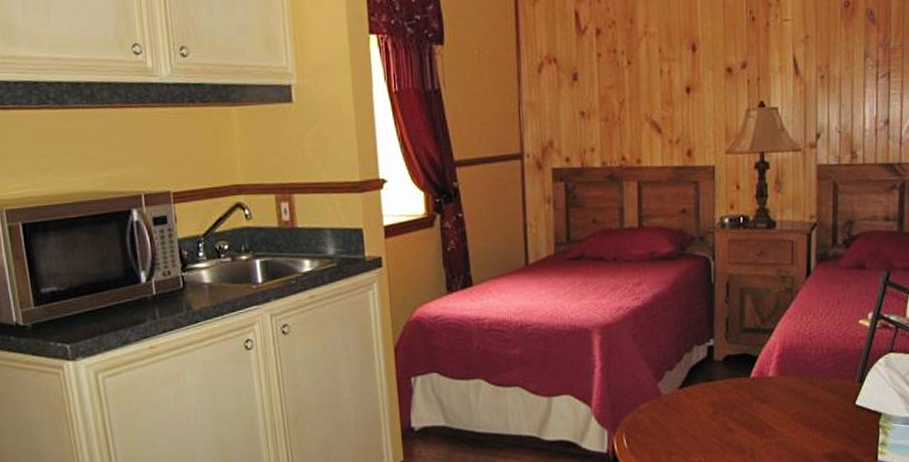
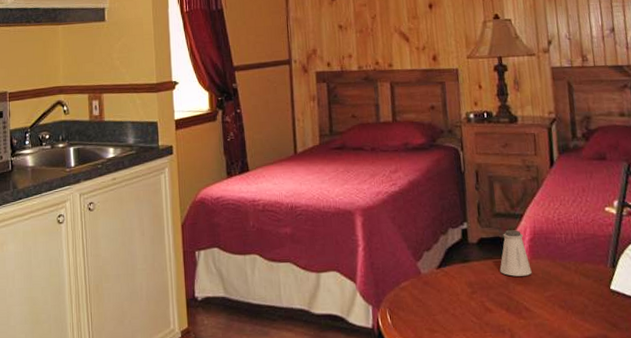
saltshaker: none [745,346,778,395] -> present [500,230,532,276]

